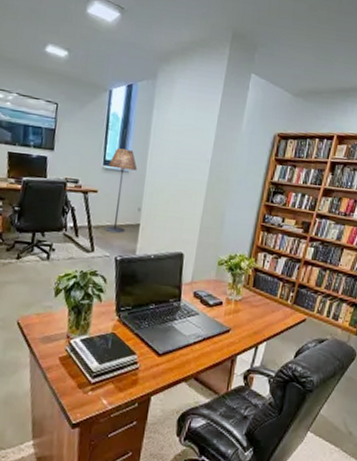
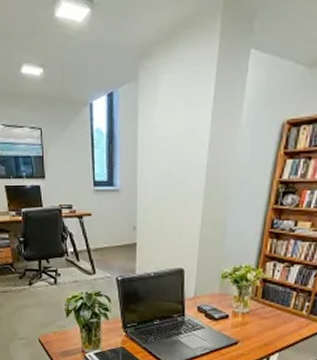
floor lamp: present [104,148,138,234] -> none [99,166,128,255]

